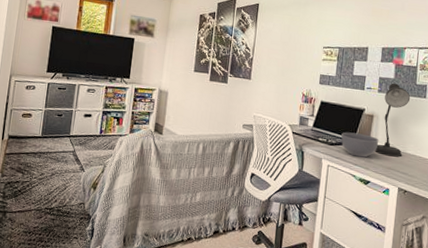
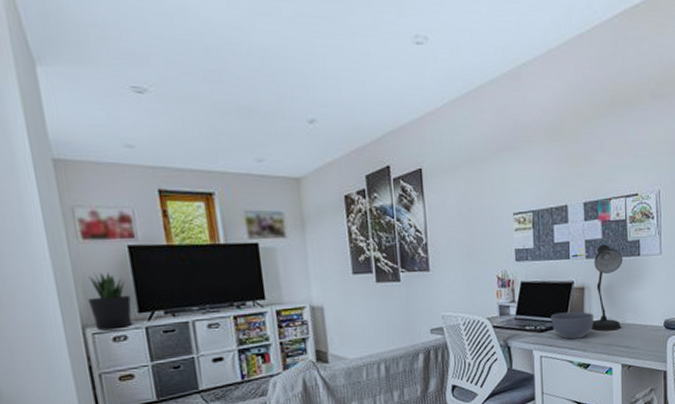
planter: none [18,41,45,81] -> present [87,273,133,331]

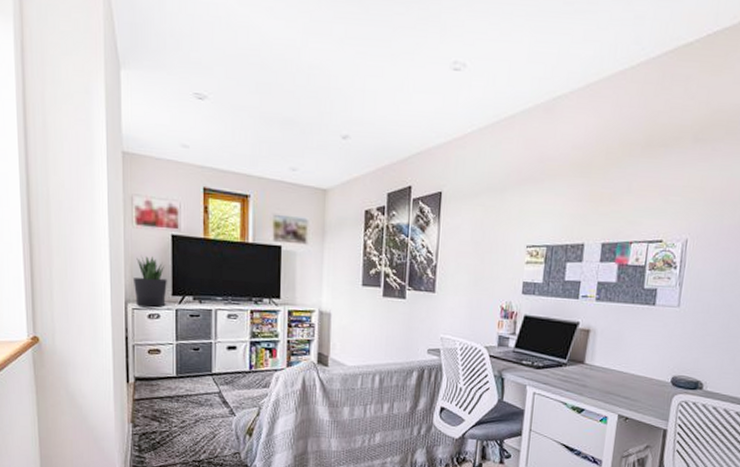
bowl: present [551,311,594,340] -> none [549,352,596,382]
desk lamp: present [591,244,623,332] -> none [590,288,636,379]

